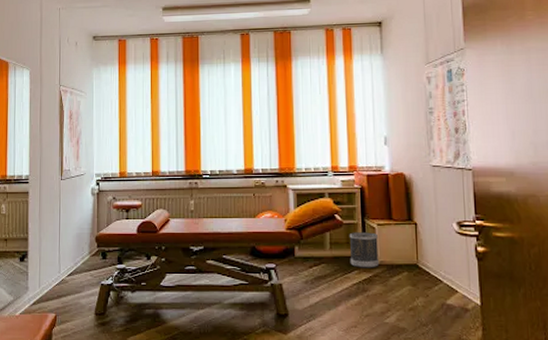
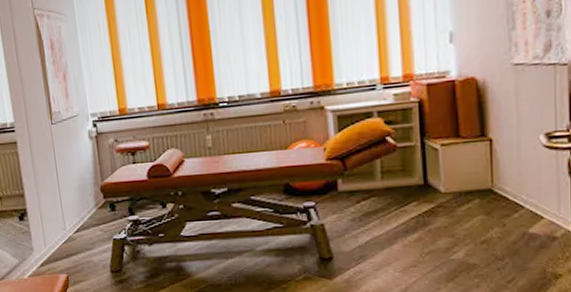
wastebasket: present [349,232,379,268] -> none [405,155,443,199]

